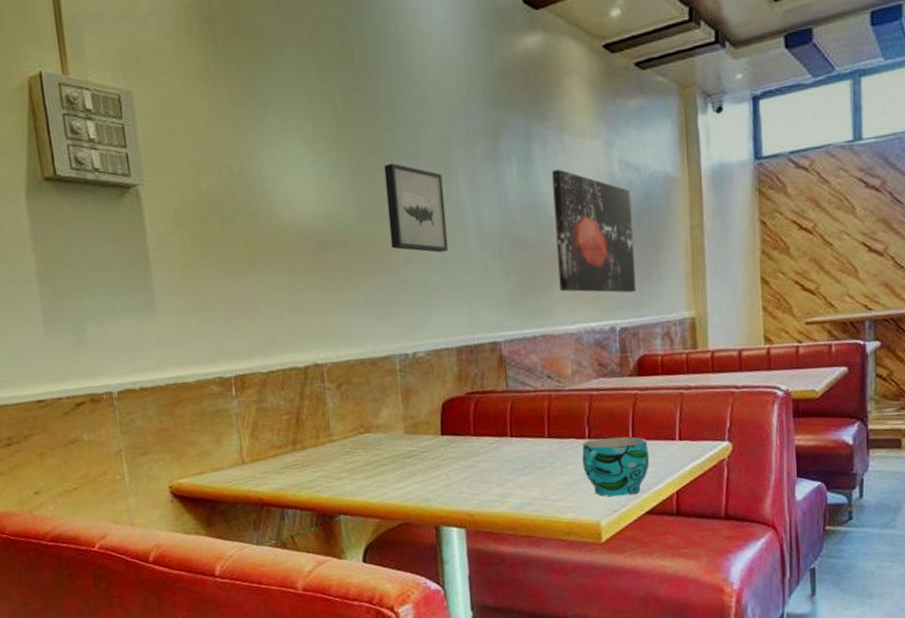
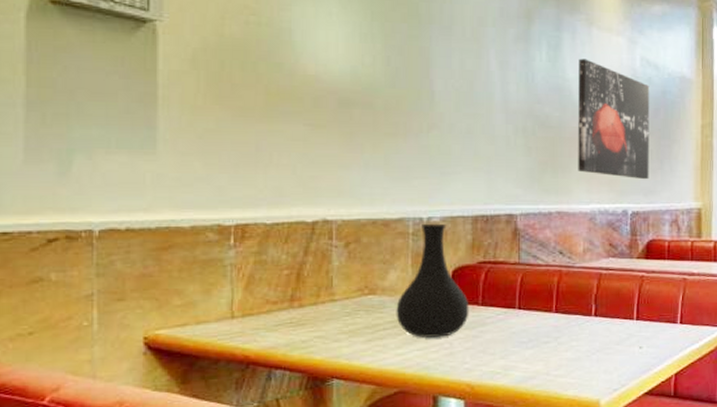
wall art: present [384,163,449,253] -> none [417,32,474,122]
vase: none [391,358,463,471] -> present [396,223,469,337]
cup: present [582,436,649,497] -> none [587,317,651,376]

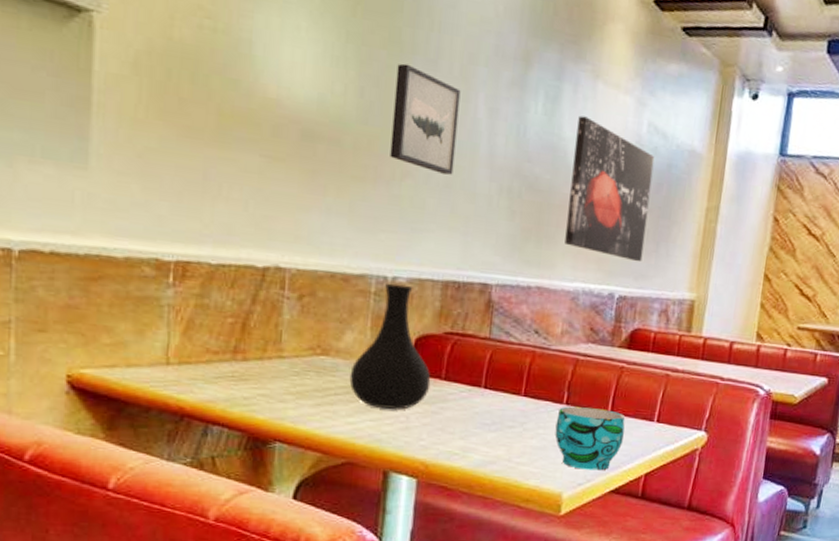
wall art: none [417,32,474,122] -> present [390,63,461,175]
cup: none [587,317,651,376] -> present [555,406,625,471]

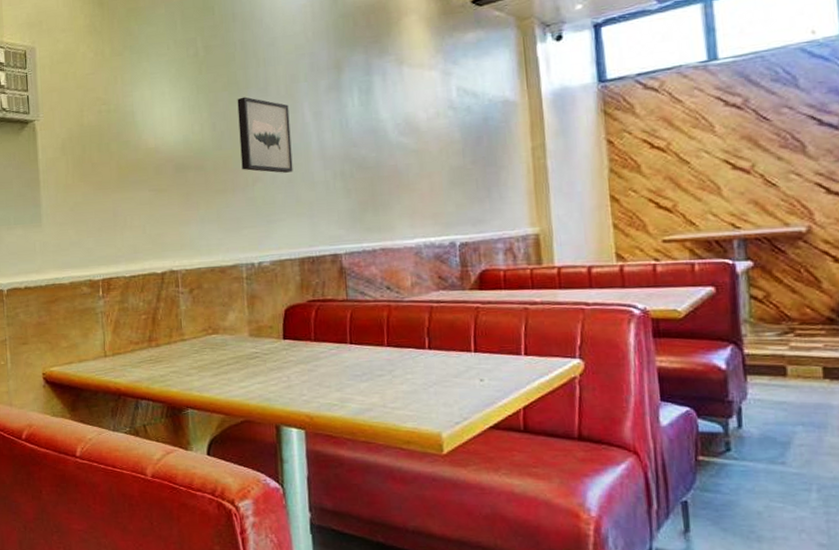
vase: present [349,284,431,410] -> none [236,267,303,372]
cup: present [555,406,625,471] -> none [422,349,493,409]
wall art: present [565,115,655,262] -> none [391,97,477,210]

